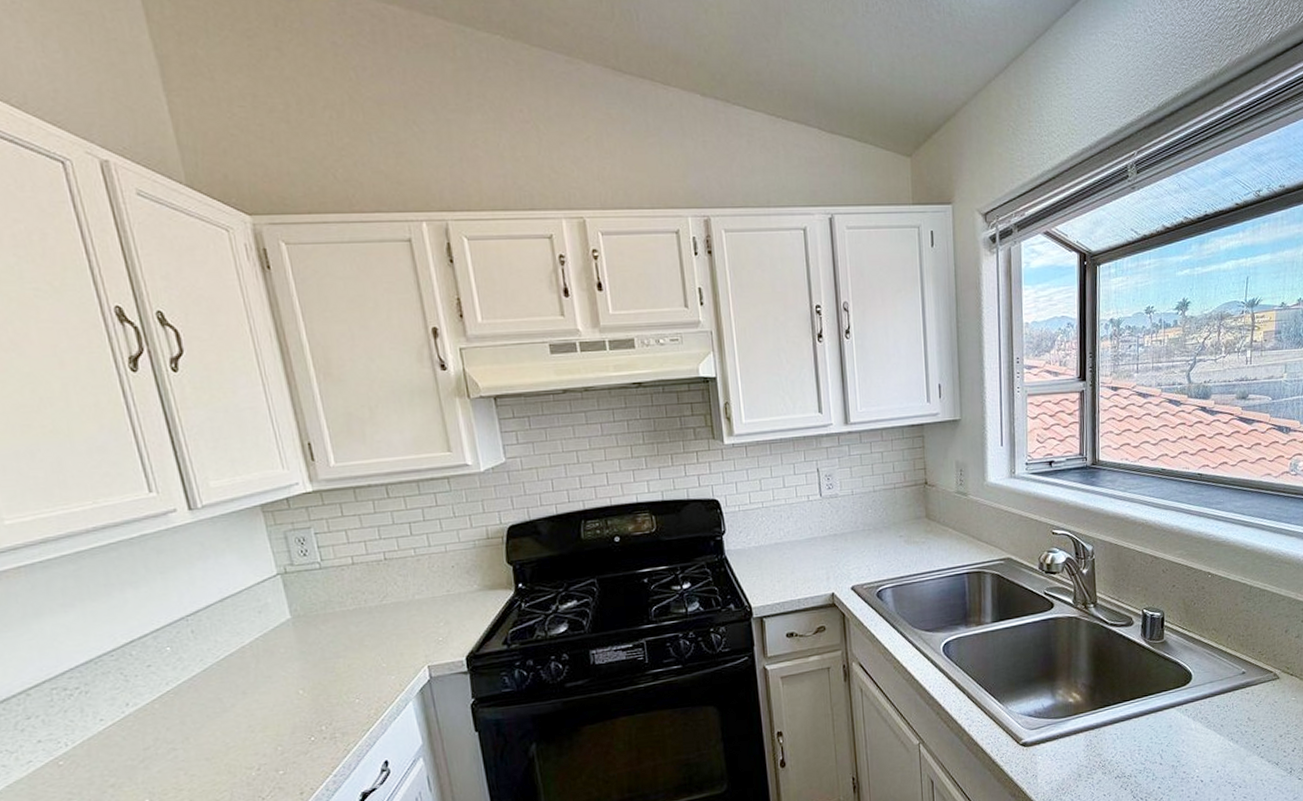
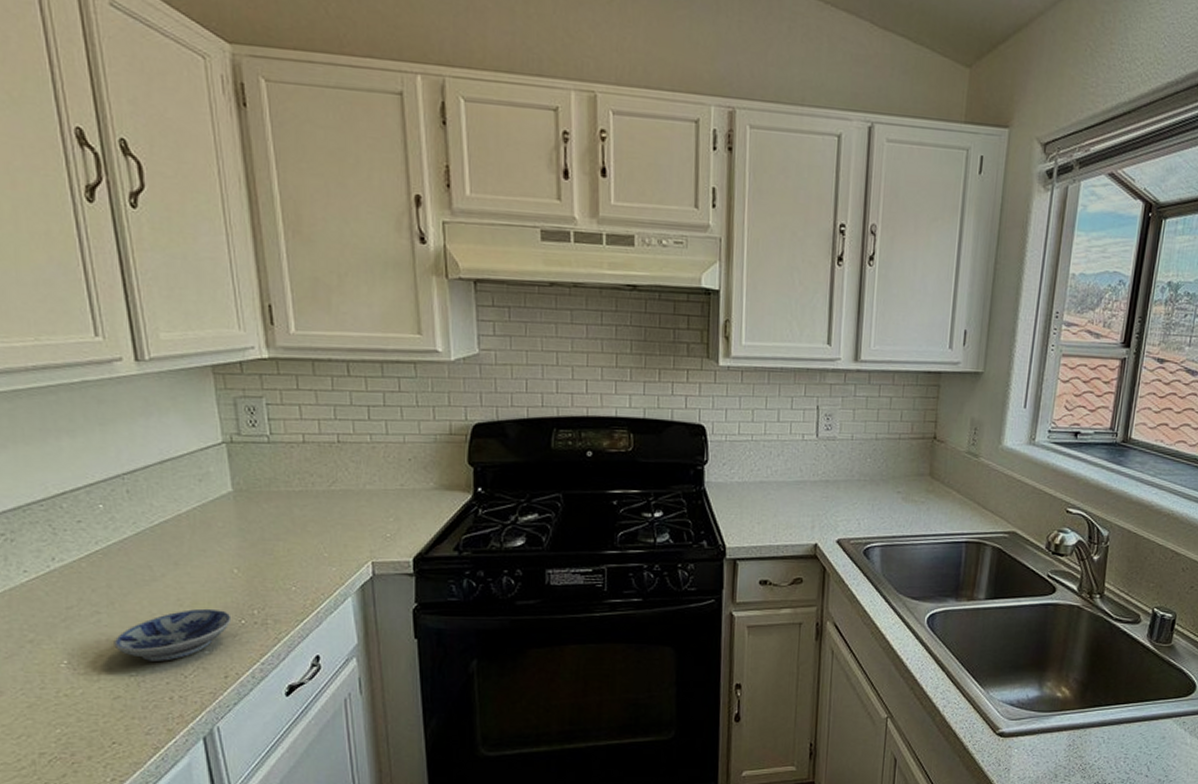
bowl: none [191,730,302,789] -> present [114,608,232,661]

